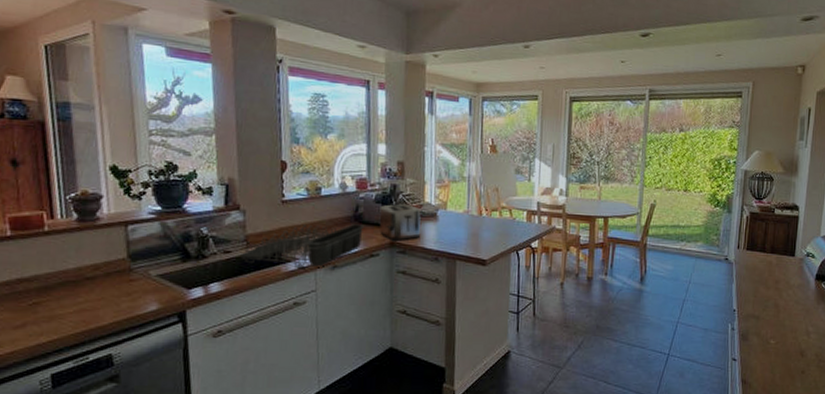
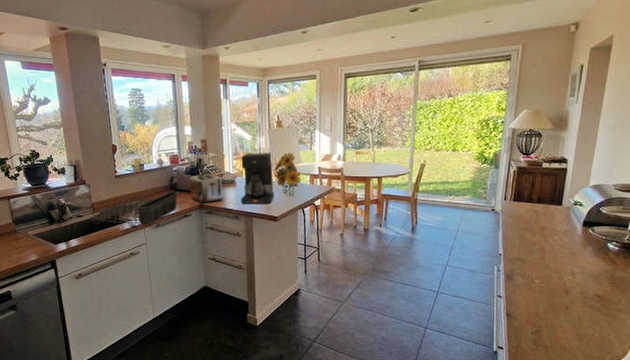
coffee maker: none [442,180,485,245] -> present [241,153,275,205]
flower bouquet: none [485,182,517,236] -> present [274,152,301,197]

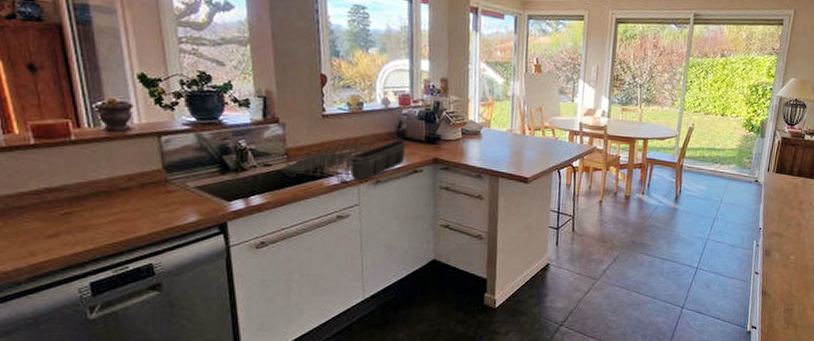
toaster: present [189,173,223,204] -> none [422,120,465,158]
coffee maker: present [241,153,275,205] -> none [486,99,527,163]
flower bouquet: present [274,152,301,197] -> none [528,102,560,155]

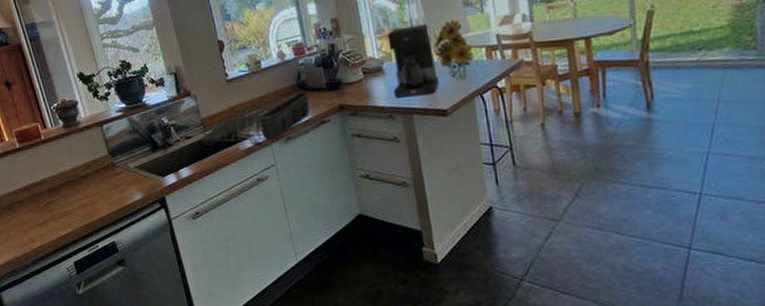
coffee maker: none [486,99,527,163] -> present [387,24,440,98]
flower bouquet: none [528,102,560,155] -> present [434,19,474,81]

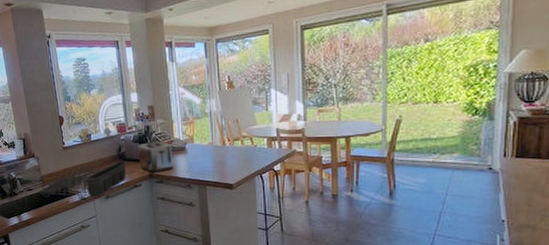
toaster: none [321,62,370,104] -> present [138,141,174,173]
coffee maker: present [387,24,440,98] -> none [191,116,229,172]
flower bouquet: present [434,19,474,81] -> none [227,114,258,162]

